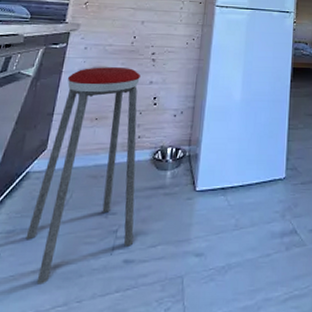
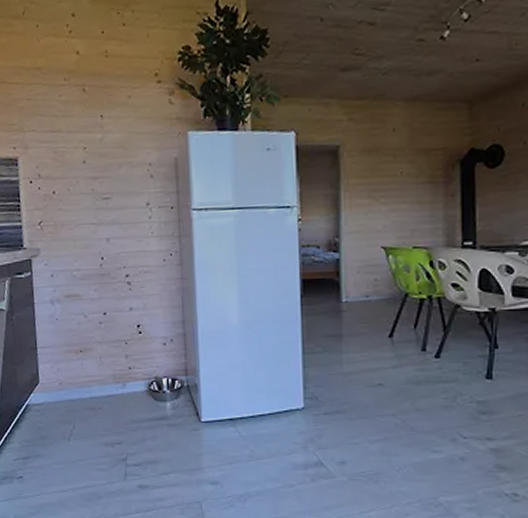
music stool: present [25,67,140,285] -> none [41,294,144,503]

